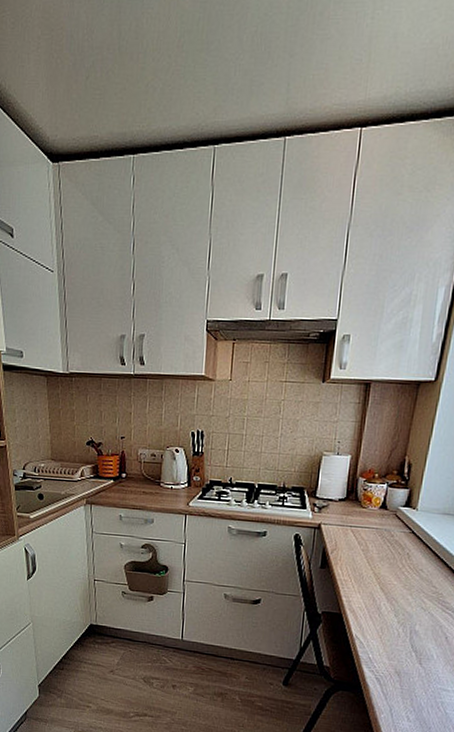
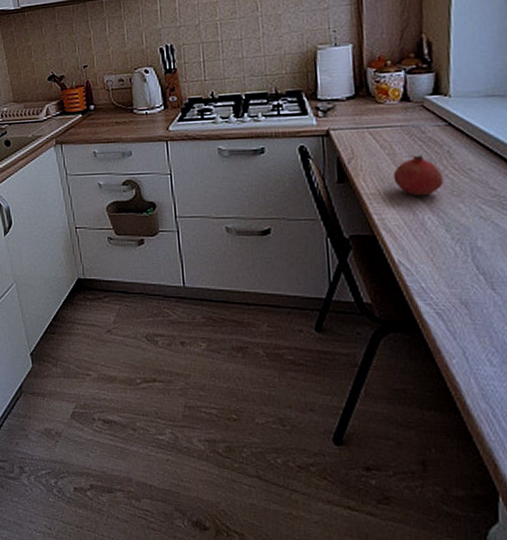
fruit: none [363,553,401,587] -> present [393,155,444,196]

